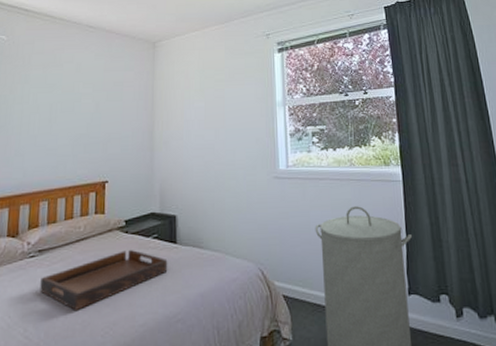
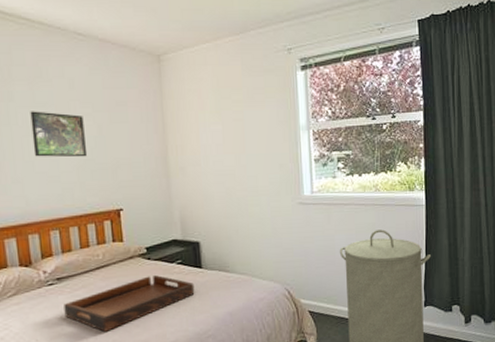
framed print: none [38,91,84,132] -> present [30,111,88,157]

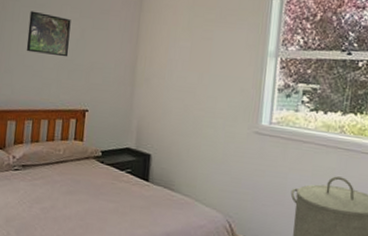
serving tray: present [64,274,195,332] -> none [22,179,139,225]

